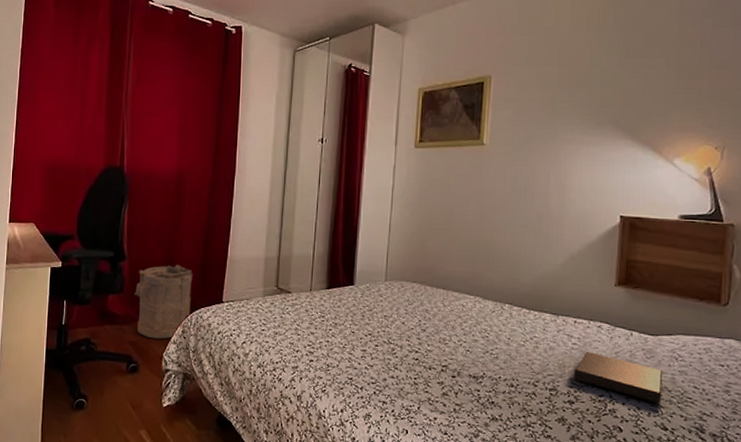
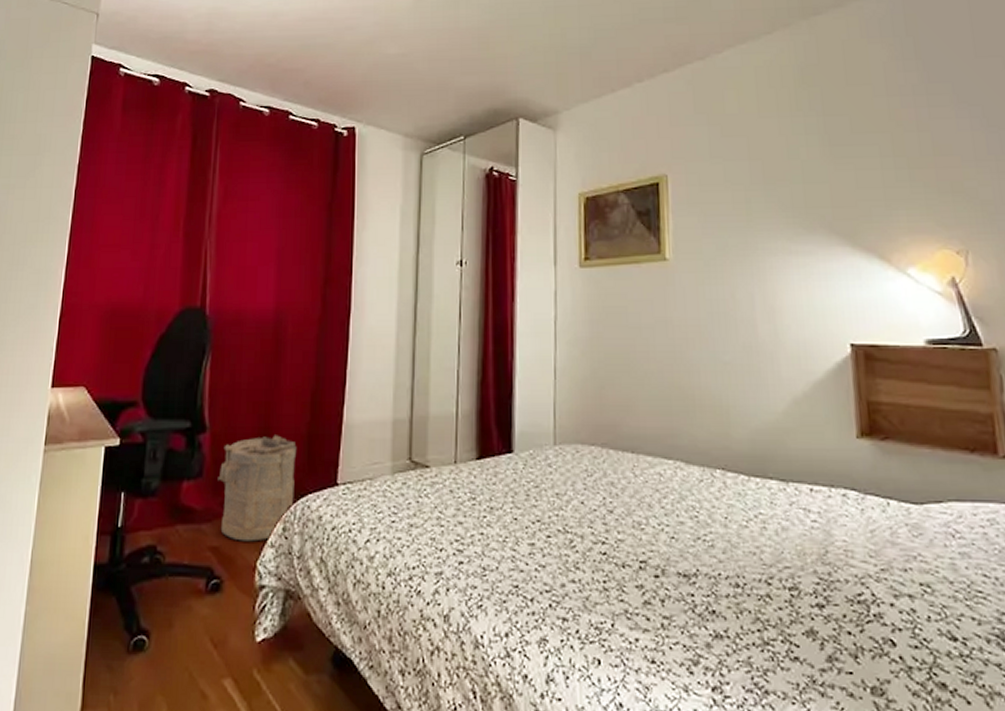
book: present [573,352,664,404] -> none [818,531,944,602]

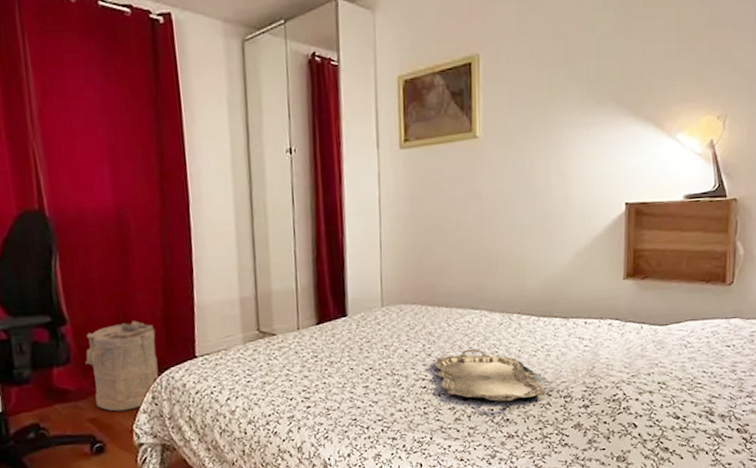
serving tray: none [617,509,763,586] -> present [435,348,545,402]

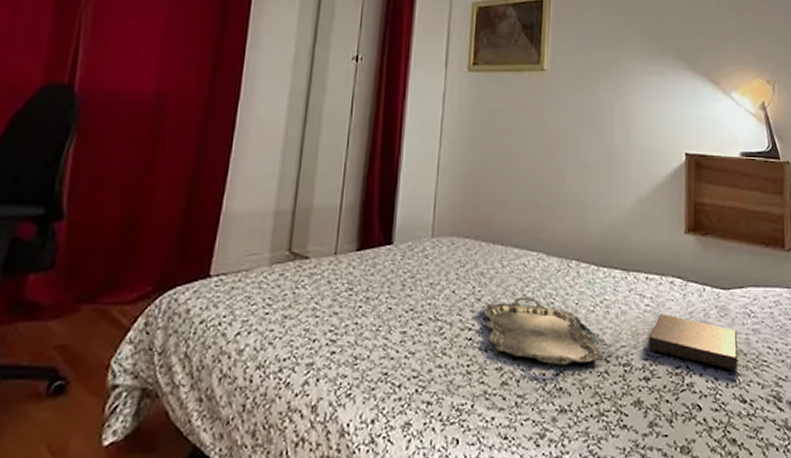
laundry hamper: present [85,320,159,412] -> none [70,224,168,338]
book: none [587,352,675,394] -> present [648,314,740,371]

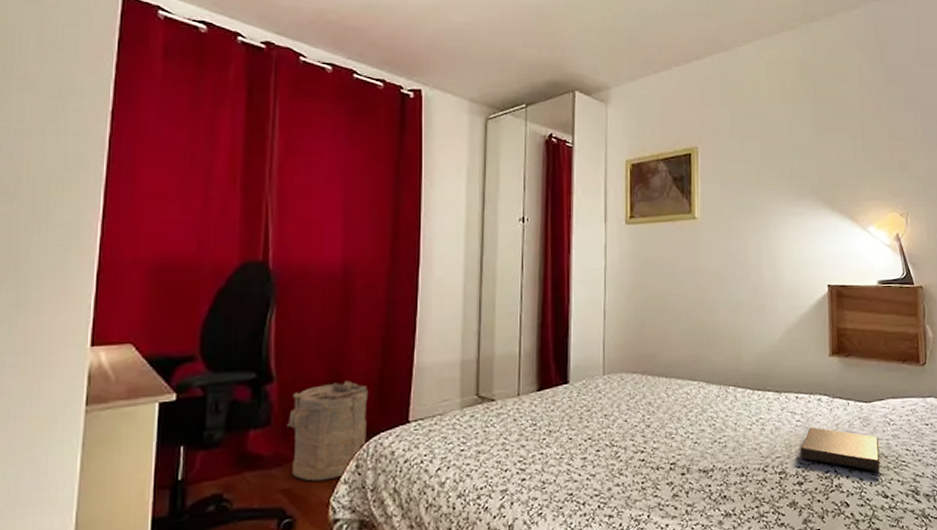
laundry hamper: none [70,224,168,338] -> present [287,380,368,482]
serving tray: present [484,296,603,366] -> none [653,420,761,478]

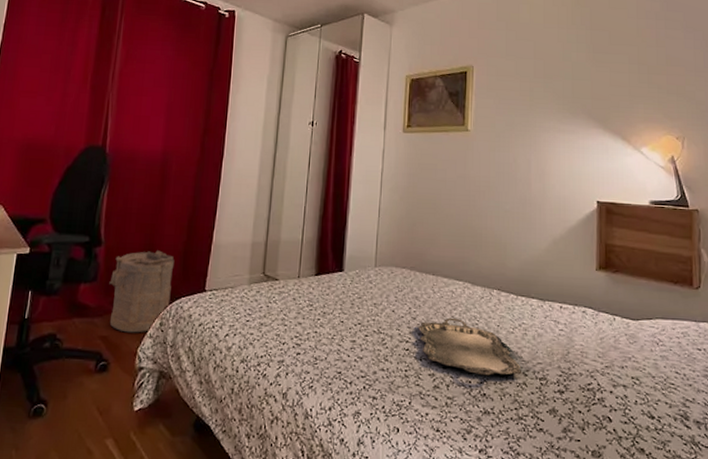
serving tray: none [653,420,761,478] -> present [418,317,521,376]
book: present [800,427,881,472] -> none [562,338,648,391]

